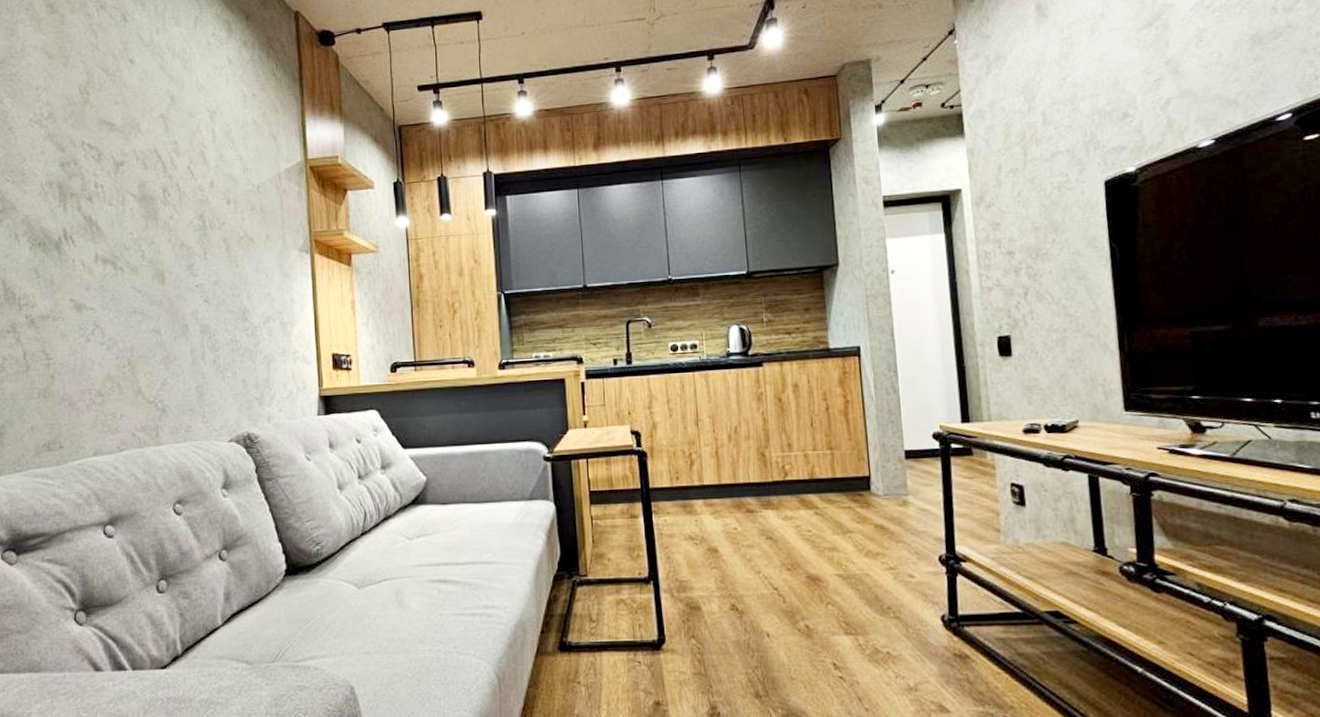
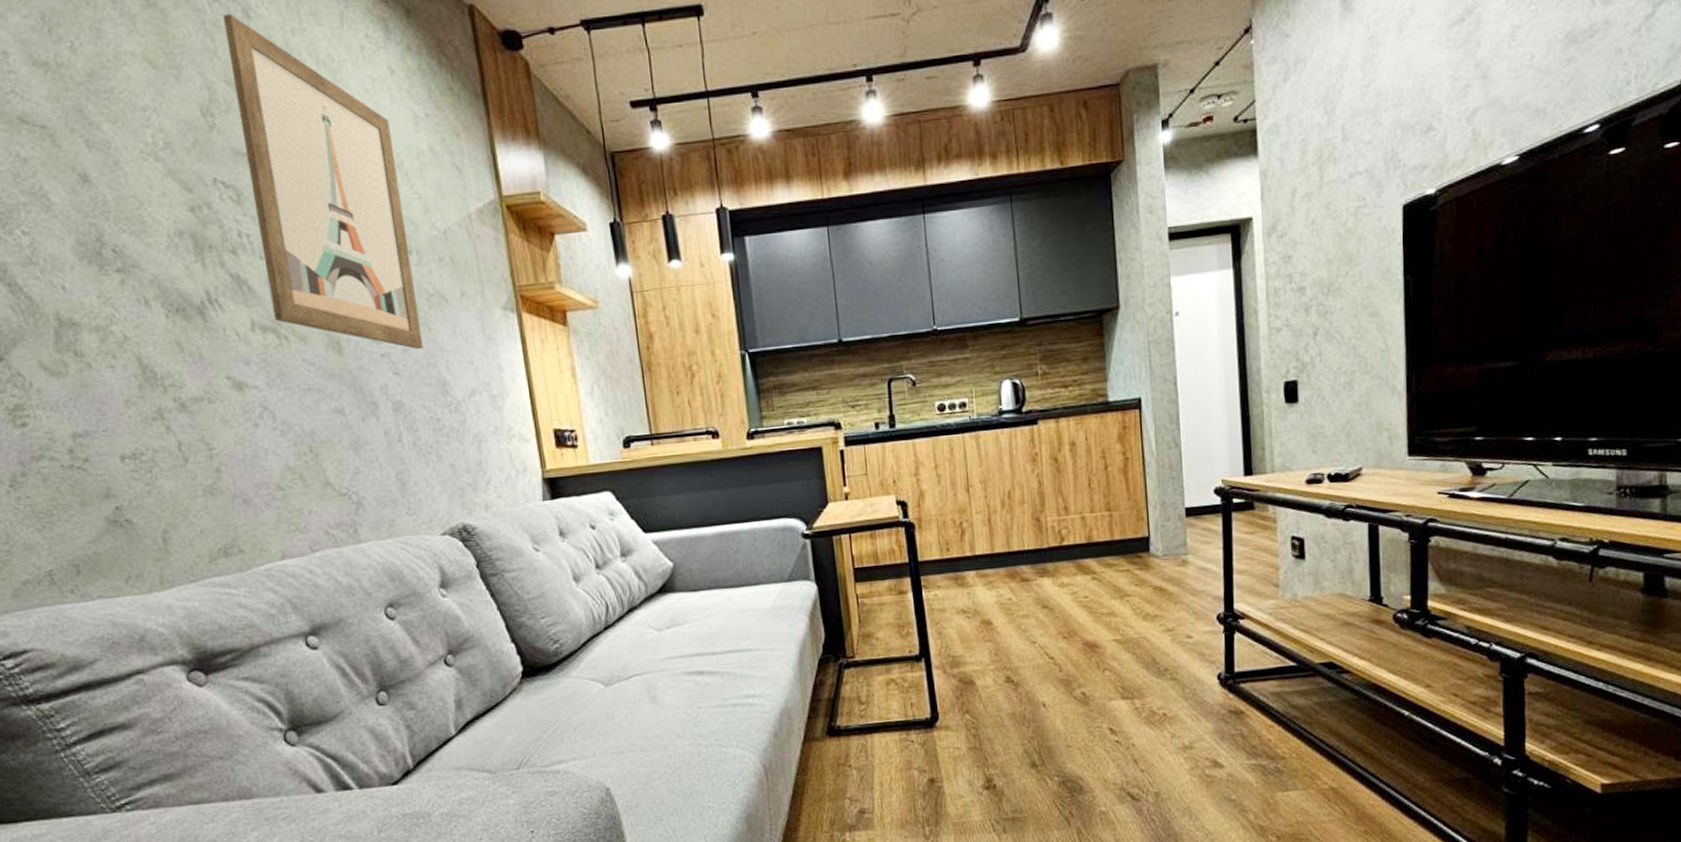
wall art: none [107,18,231,282] -> present [223,14,423,350]

